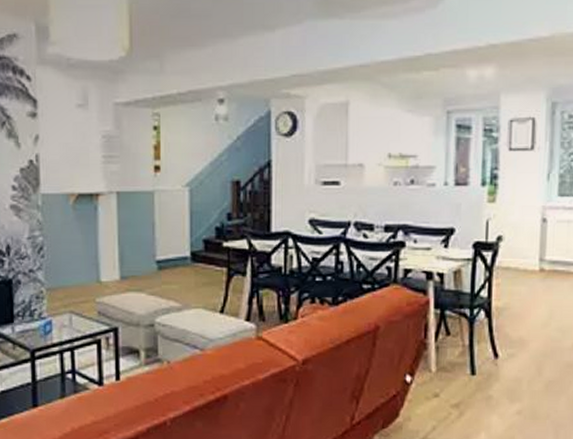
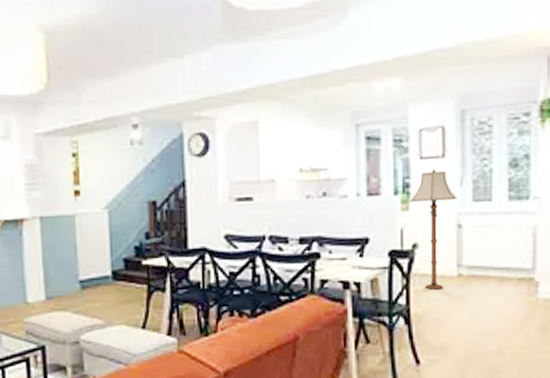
floor lamp: none [497,160,543,284] -> present [410,168,457,290]

